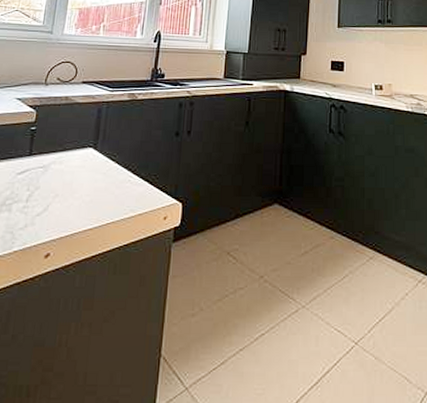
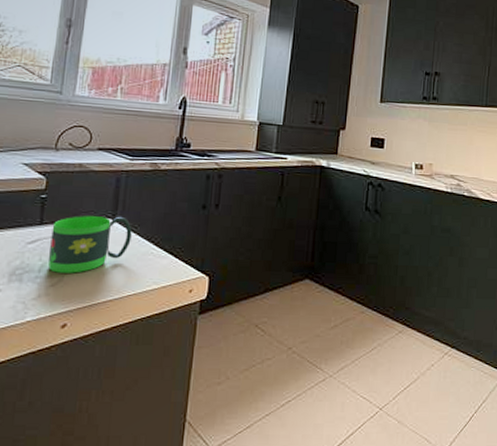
mug: none [35,146,111,202] -> present [48,216,132,273]

